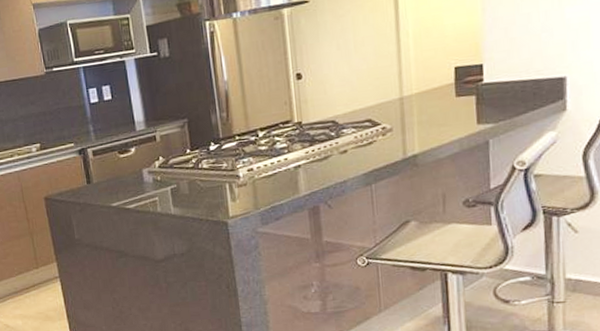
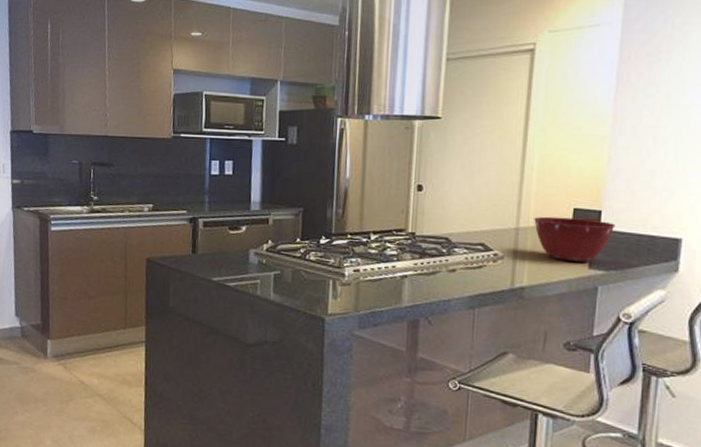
mixing bowl: none [417,74,499,122] -> present [534,216,616,262]

